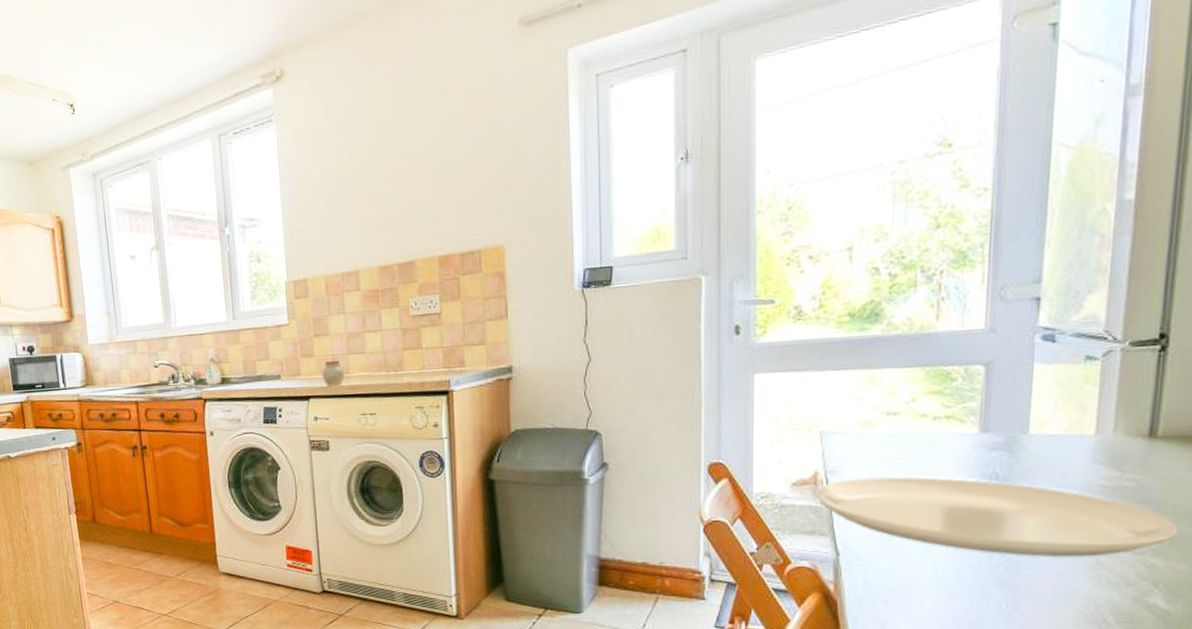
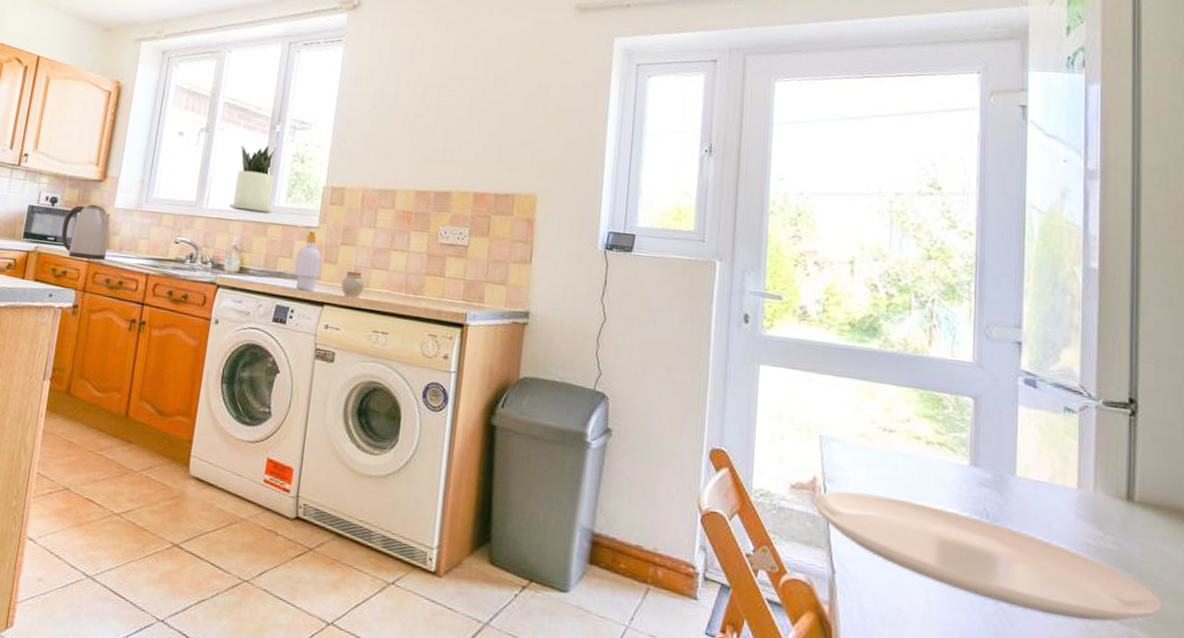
kettle: none [45,345,94,400] -> present [61,204,110,261]
planter: none [195,250,242,324] -> present [229,145,275,215]
soap bottle: none [273,329,300,388] -> present [294,231,322,291]

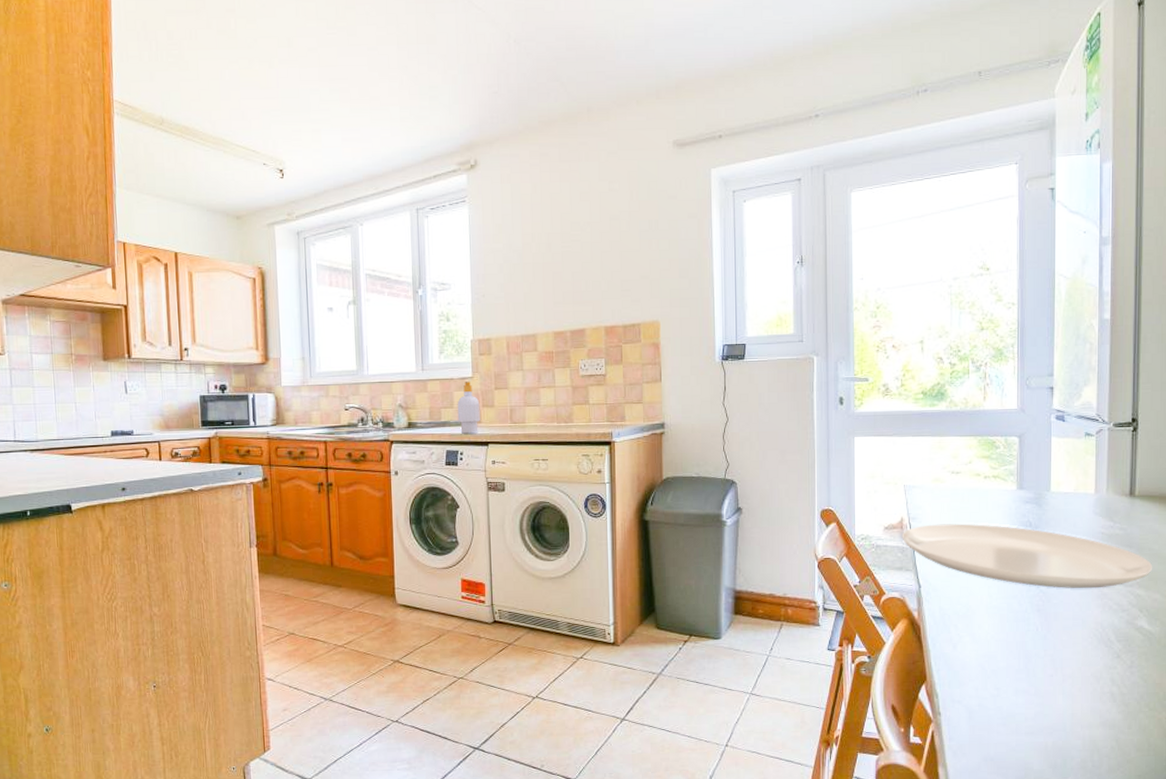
kettle: present [61,204,110,261] -> none [236,386,284,437]
planter: present [229,145,275,215] -> none [388,309,430,374]
jar: present [341,271,365,298] -> none [501,411,522,434]

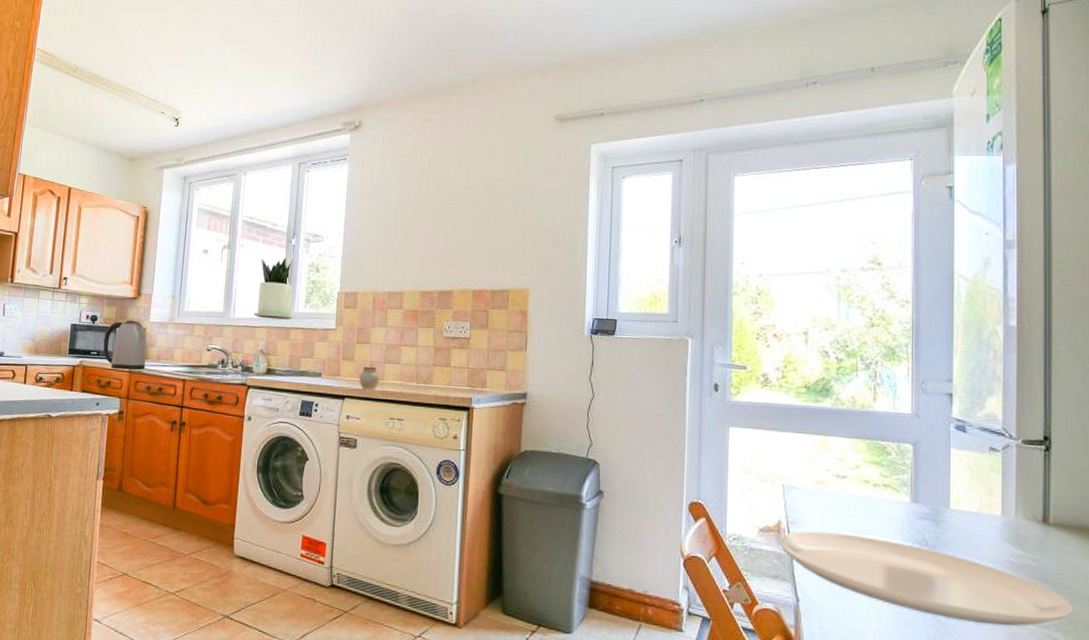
kettle: none [236,386,284,437] -> present [103,320,147,371]
planter: none [388,309,430,374] -> present [253,257,295,321]
soap bottle: present [457,382,481,434] -> none [316,333,340,386]
jar: none [501,411,522,434] -> present [359,366,380,390]

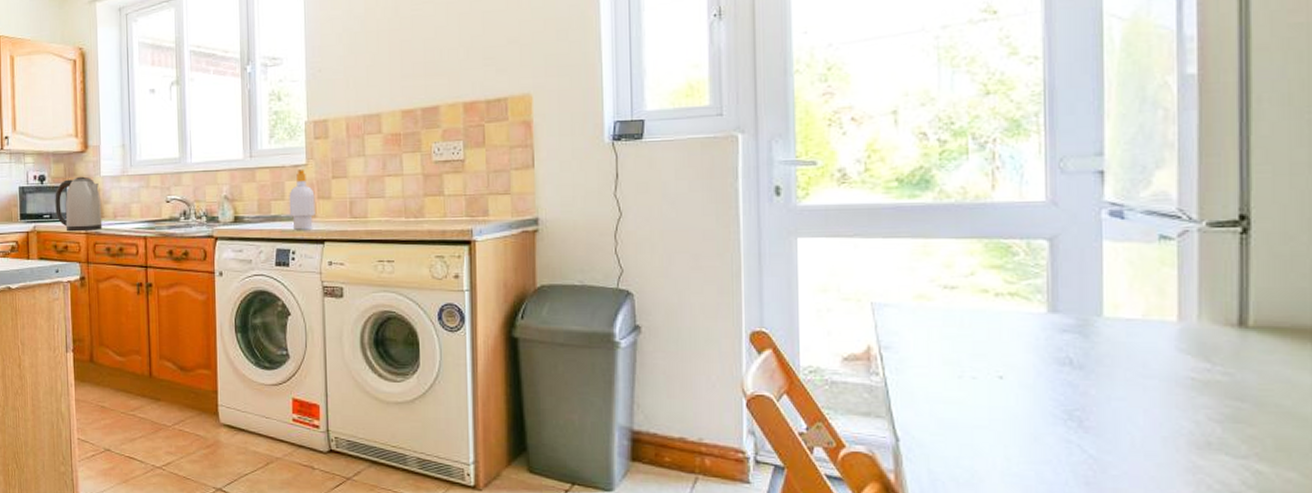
planter: present [253,257,295,321] -> none [213,88,259,161]
soap bottle: none [316,333,340,386] -> present [289,170,315,230]
jar: present [359,366,380,390] -> none [339,203,363,230]
plate: present [778,531,1073,626] -> none [868,356,1283,458]

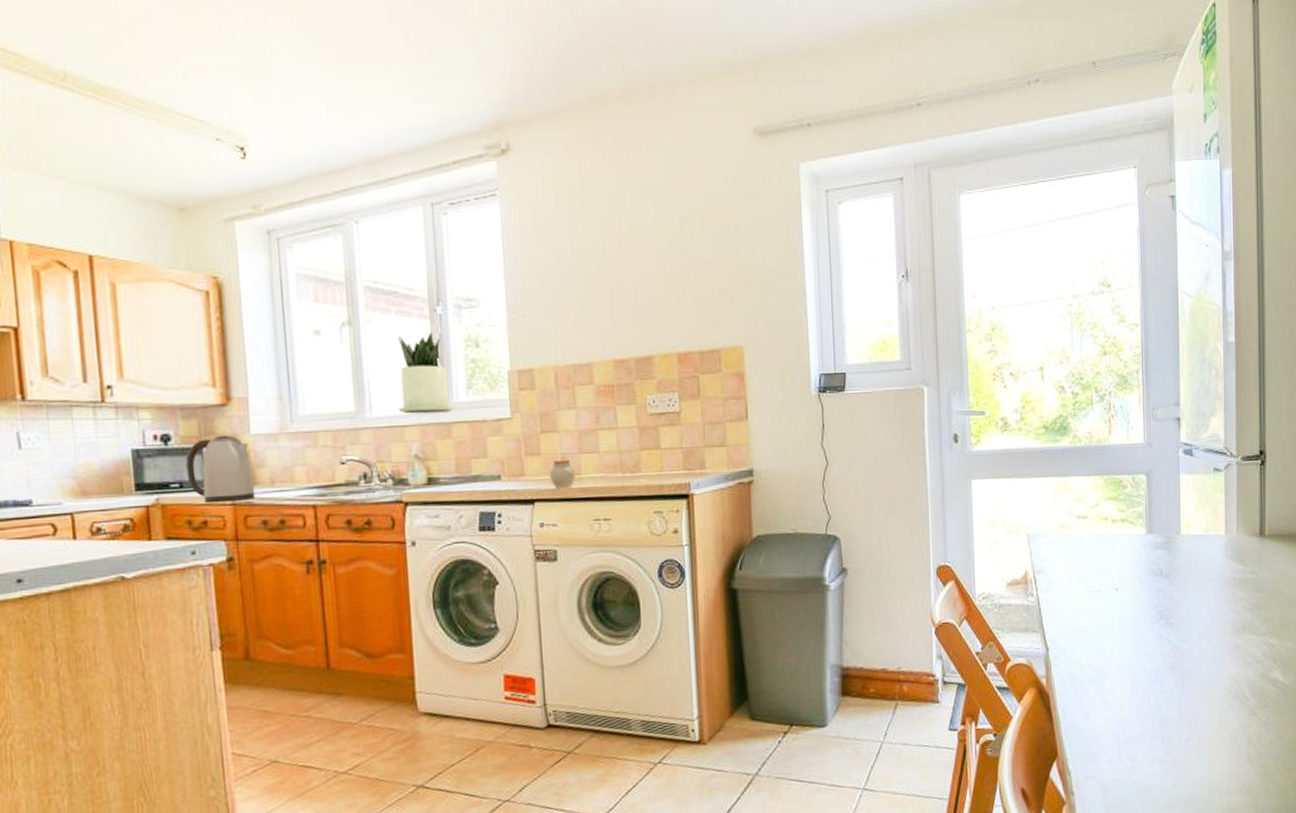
planter: none [213,88,259,161] -> present [398,332,455,415]
soap bottle: present [289,170,315,230] -> none [492,424,523,490]
jar: none [339,203,363,230] -> present [550,459,576,489]

